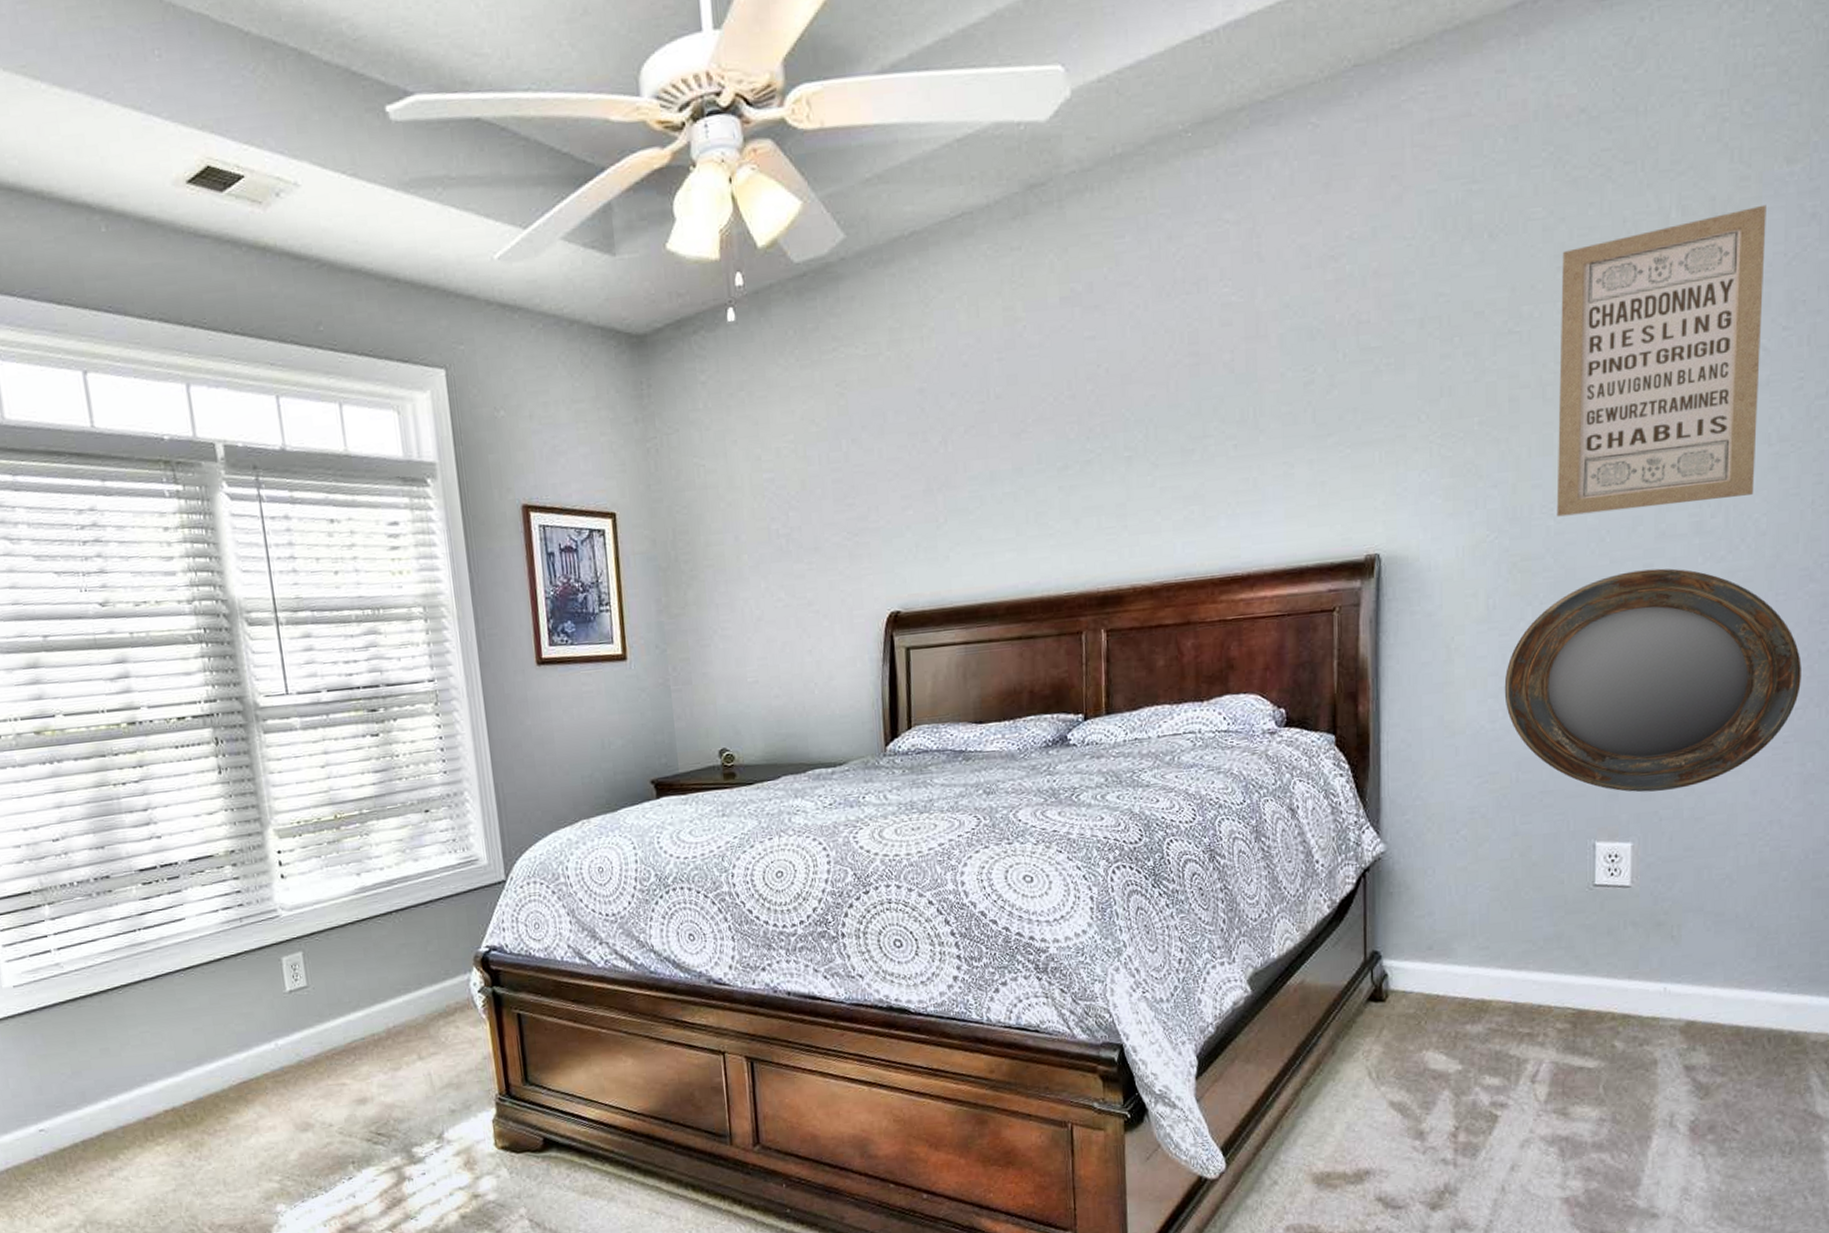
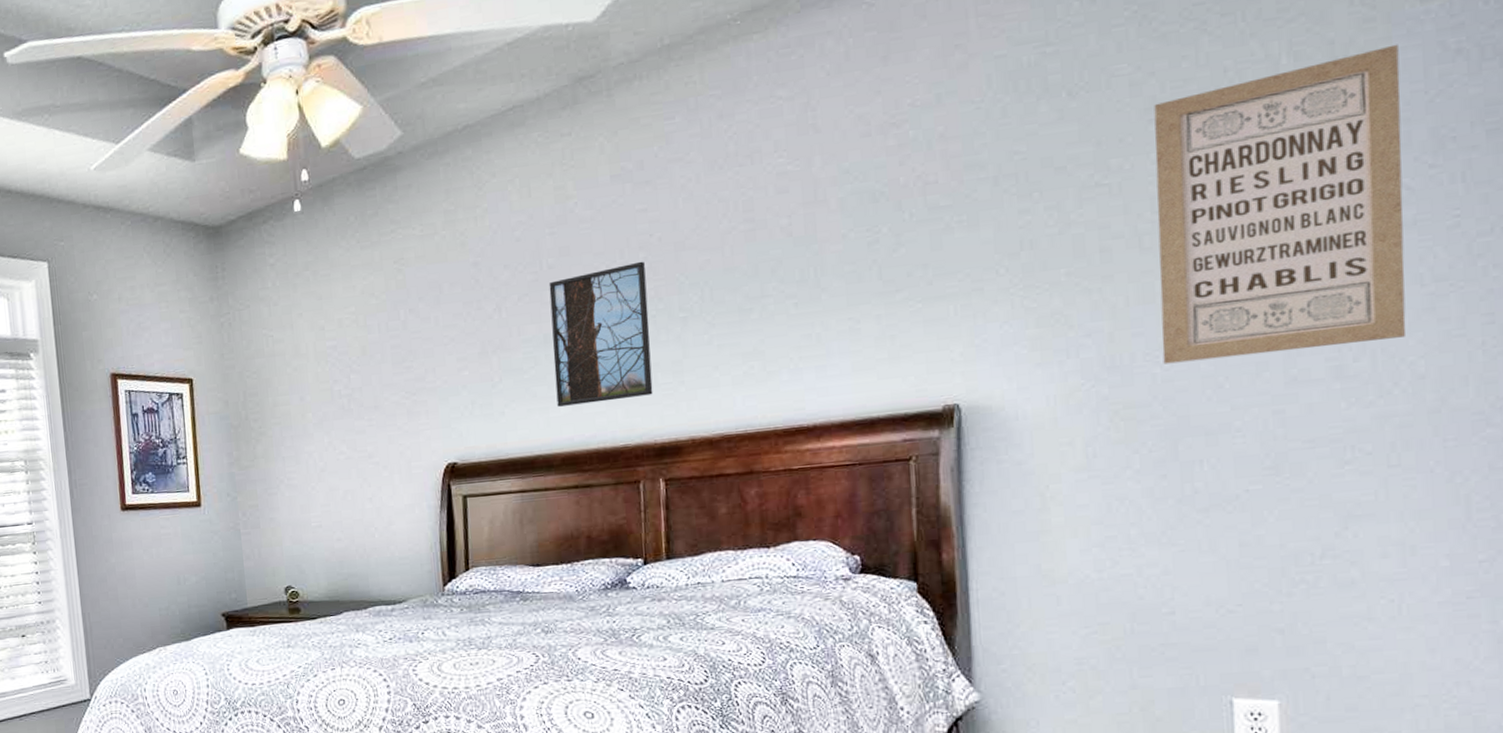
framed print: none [996,394,1097,551] -> present [548,261,653,407]
home mirror: present [1504,568,1801,793] -> none [1111,414,1485,648]

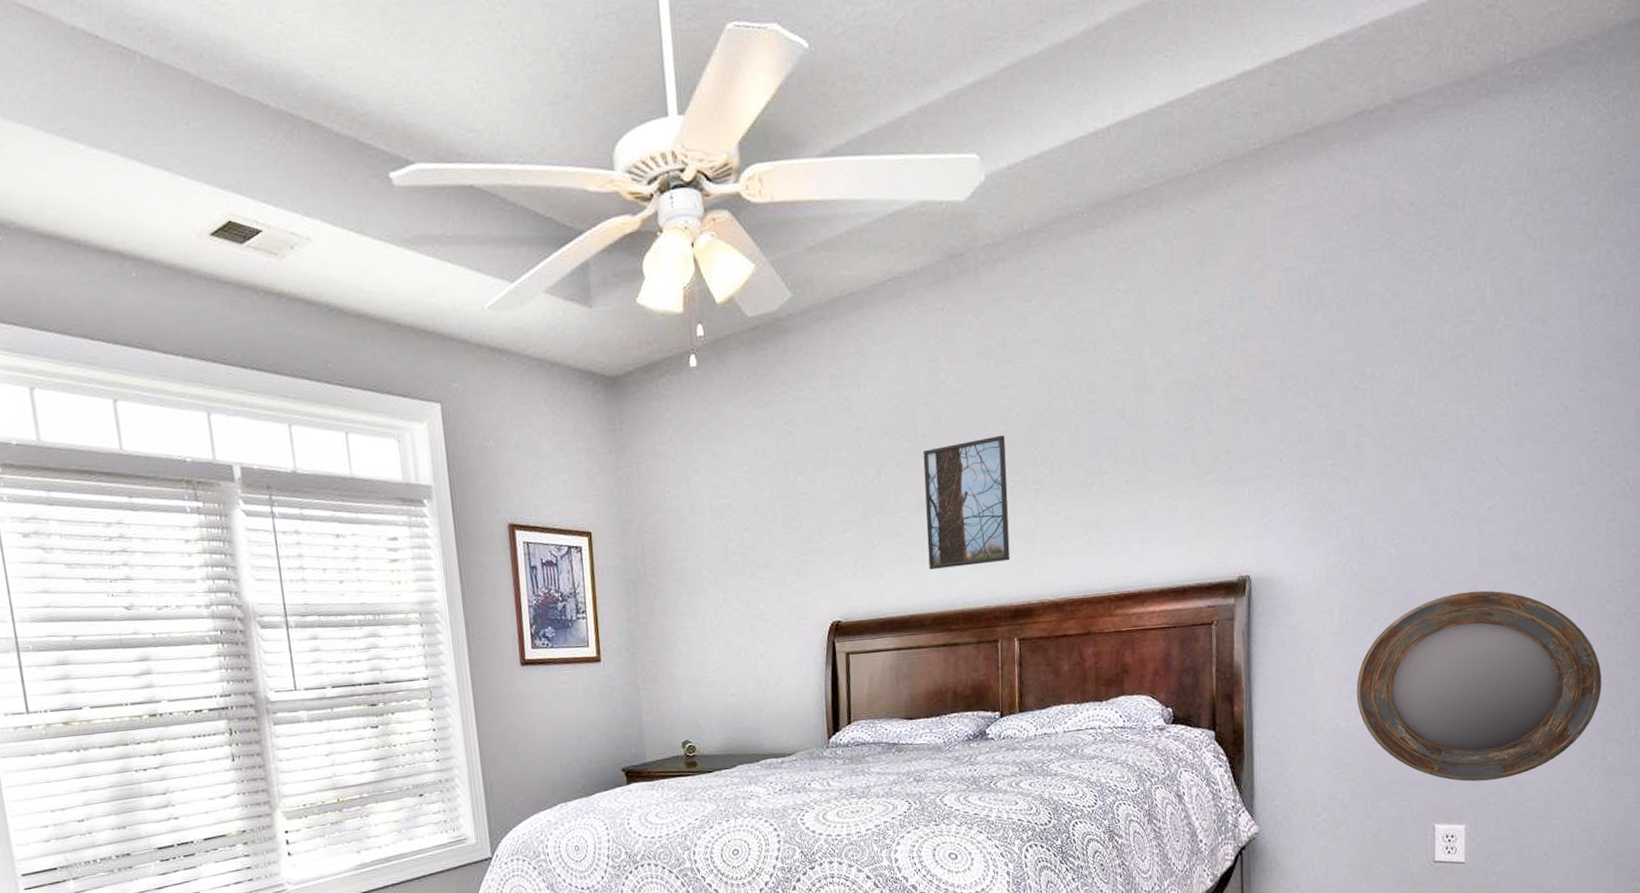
home mirror: none [1111,414,1485,648] -> present [1356,590,1601,782]
wall art: present [1154,44,1406,365] -> none [1397,286,1564,546]

